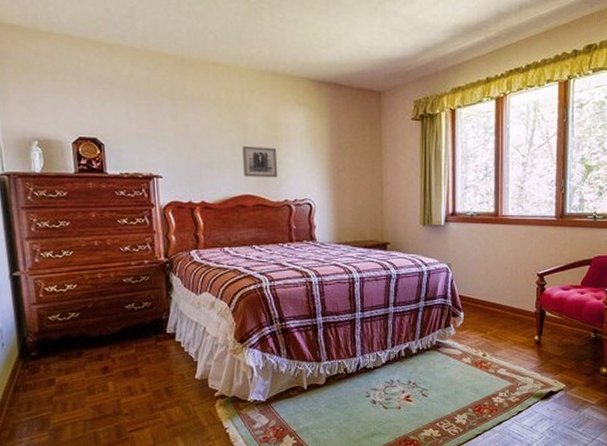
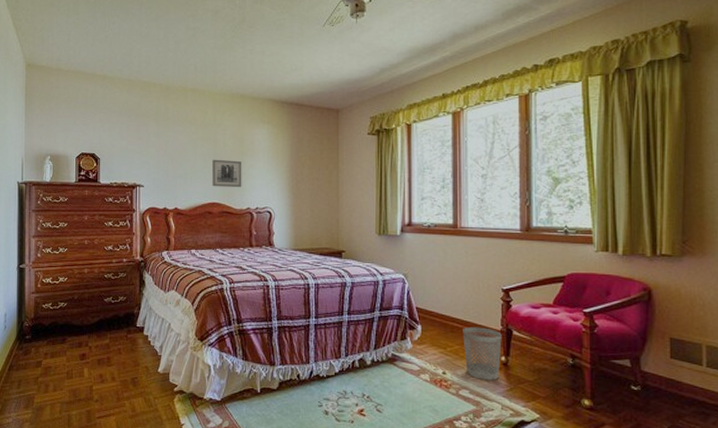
wastebasket: none [501,310,536,358] -> present [463,327,502,380]

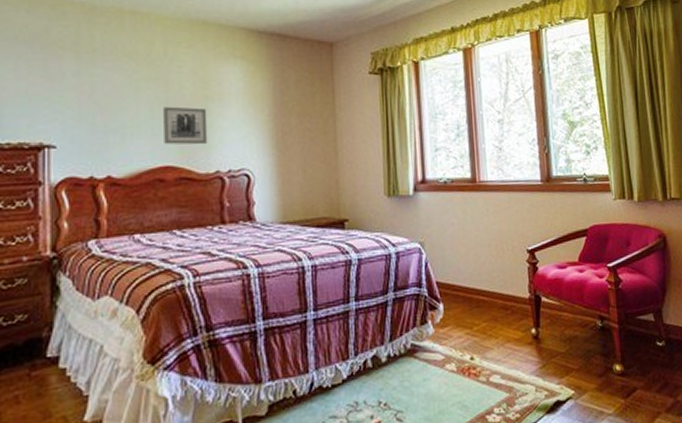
wastebasket: present [463,327,502,380] -> none [489,297,531,360]

